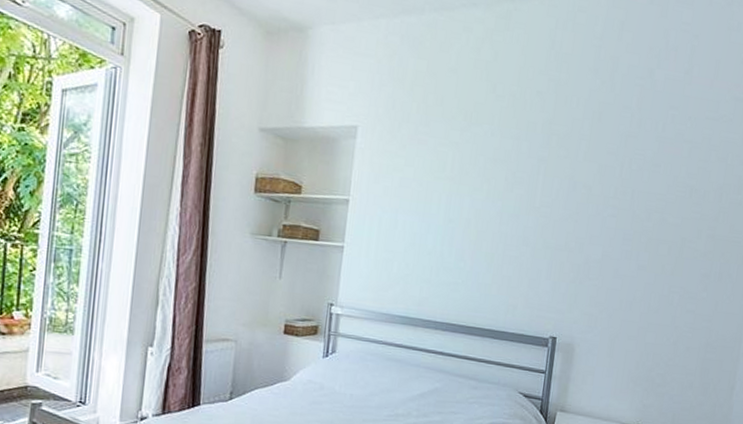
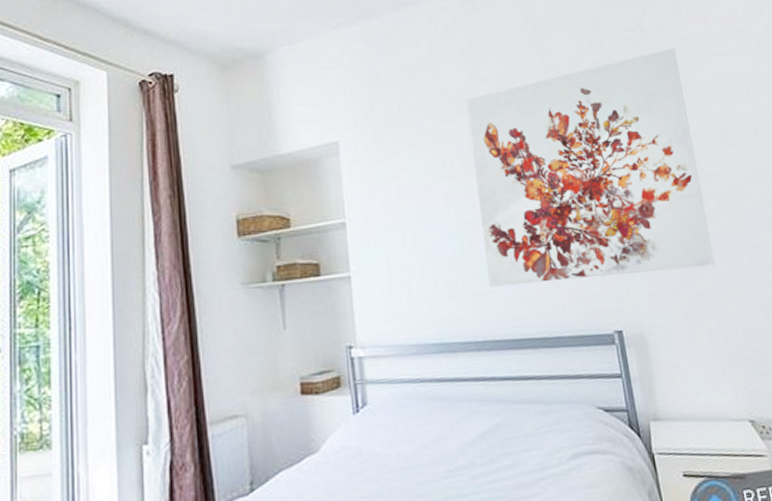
wall art: none [458,103,676,301] -> present [465,48,715,287]

